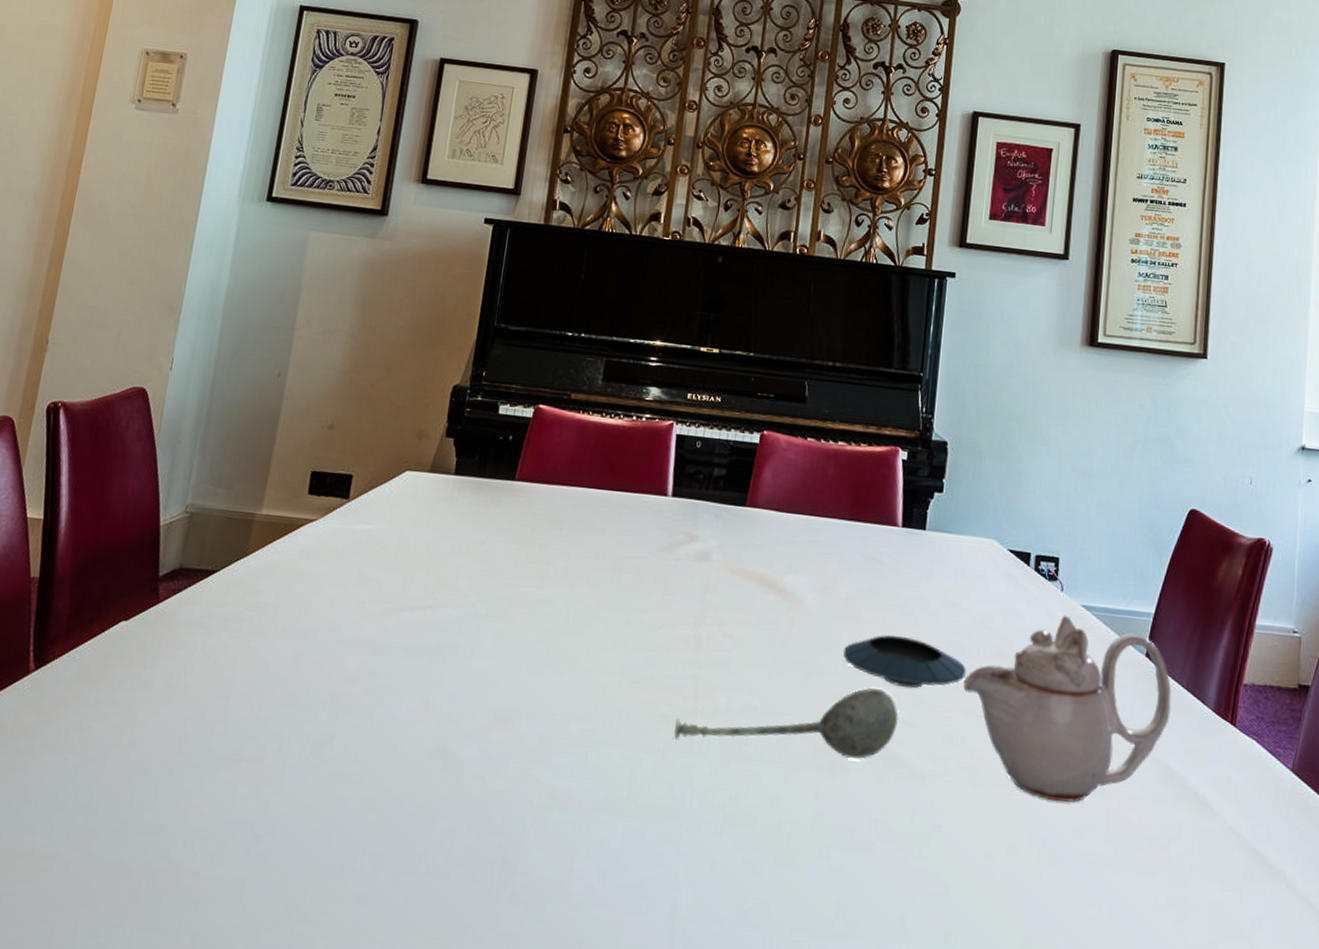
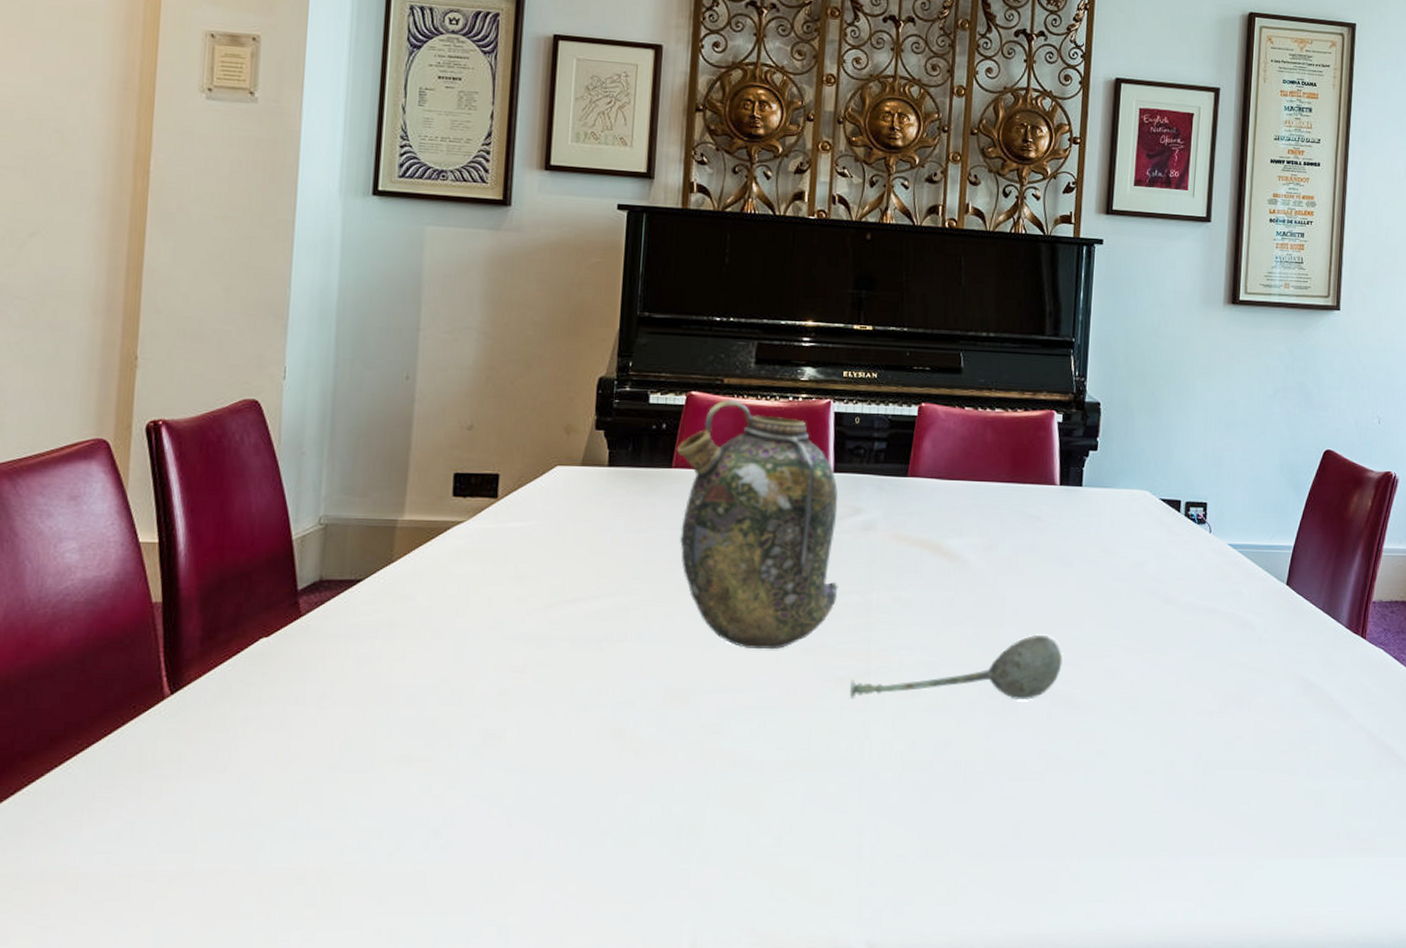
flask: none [516,414,675,679] -> present [676,399,838,650]
saucer: present [843,635,966,689] -> none [1009,586,1124,632]
teapot: present [963,615,1172,802] -> none [1122,554,1310,719]

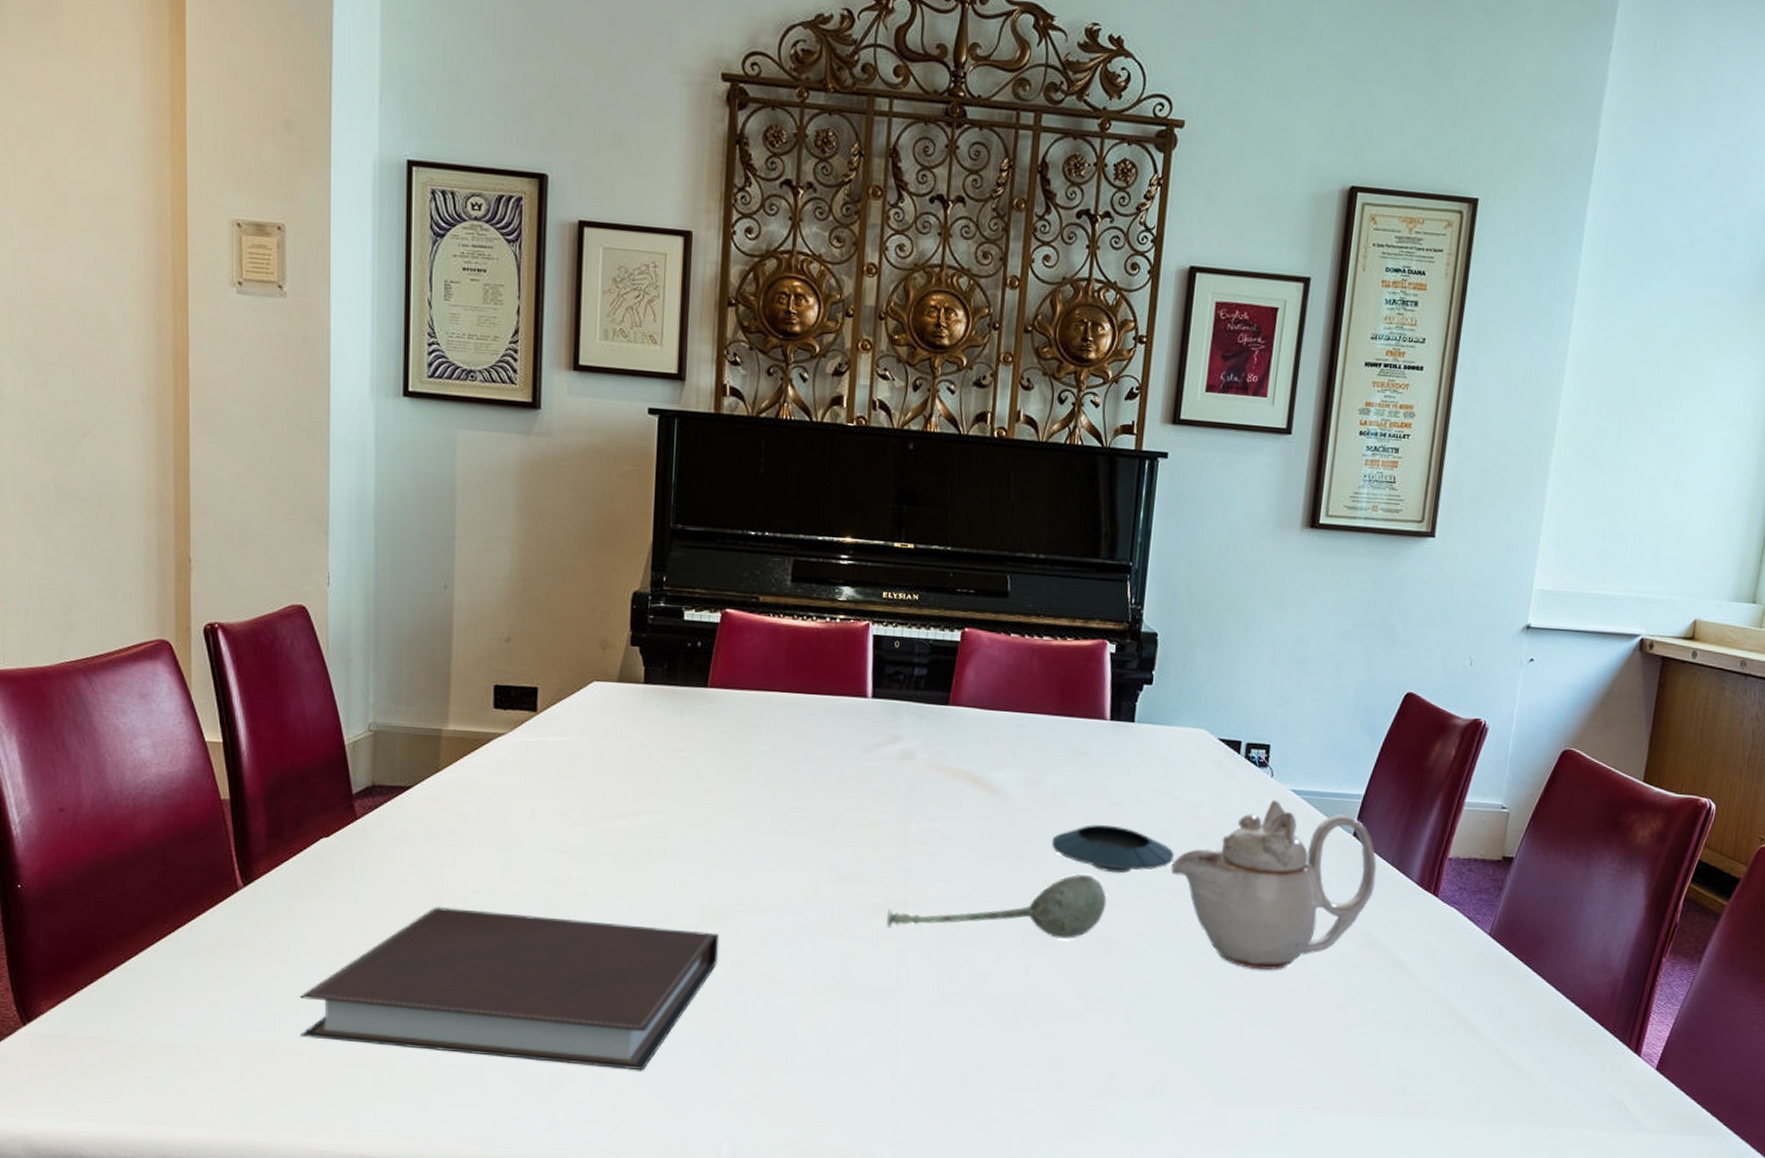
notebook: none [224,703,681,865] -> present [299,906,720,1070]
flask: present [676,399,838,650] -> none [712,618,877,875]
saucer: none [1009,586,1124,632] -> present [1052,825,1174,874]
teapot: none [1122,554,1310,719] -> present [1171,799,1377,970]

